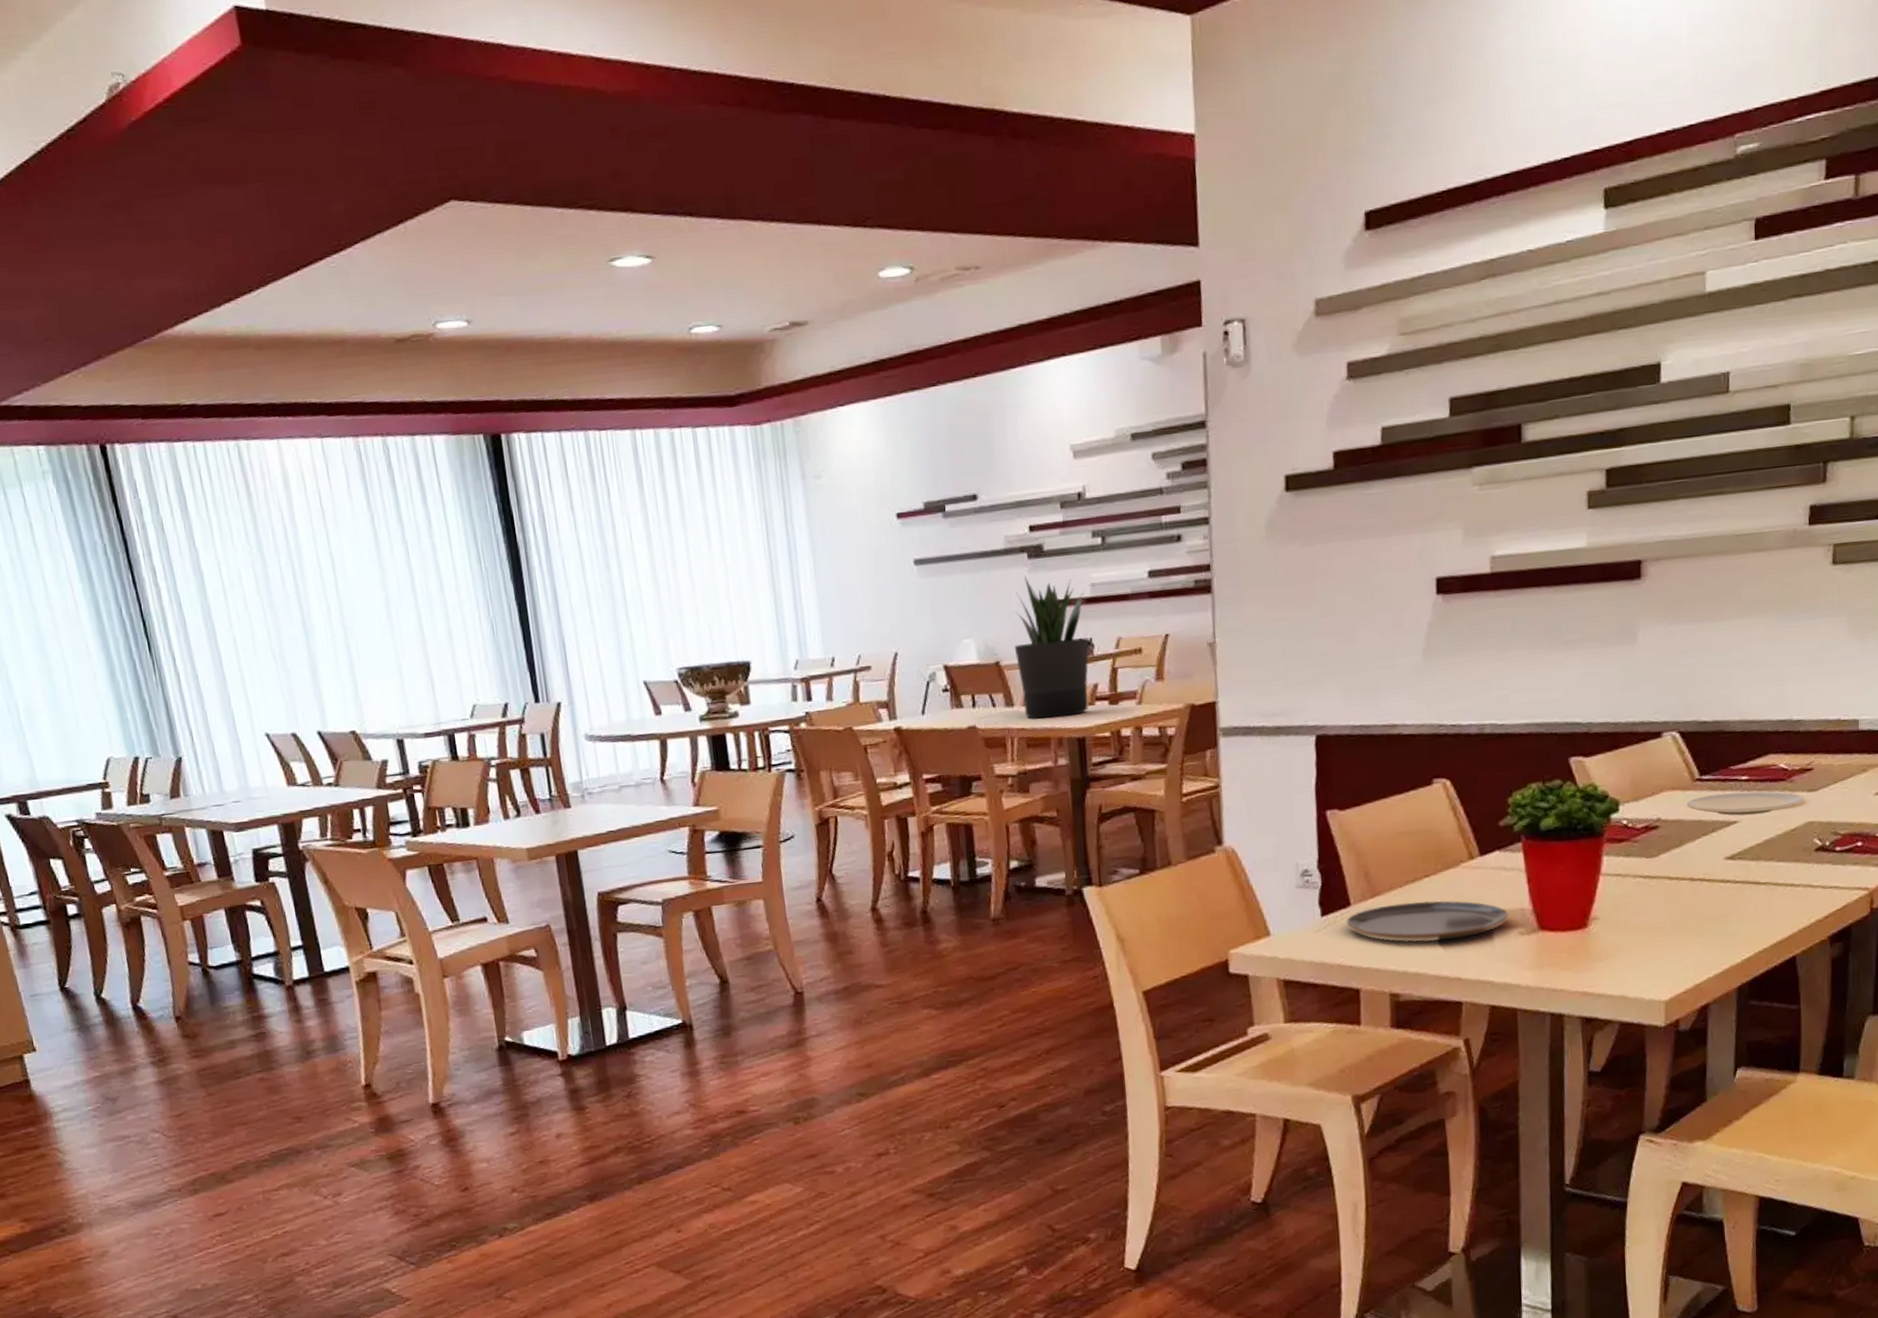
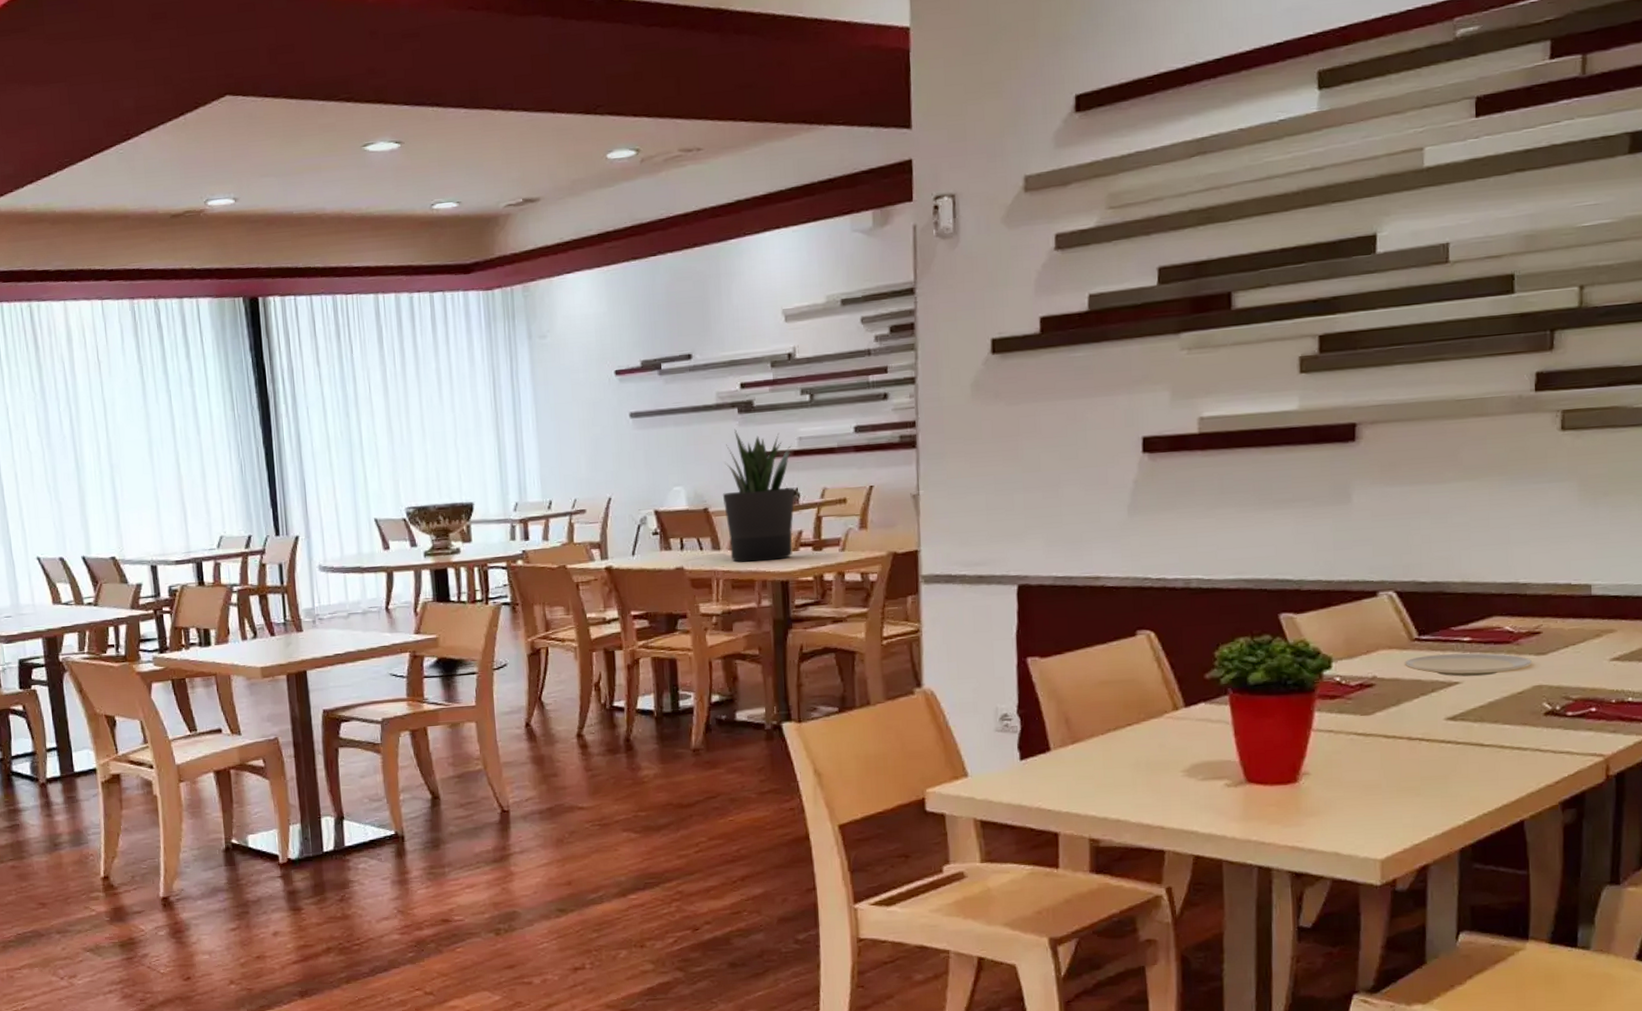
plate: present [1346,900,1509,942] -> none [1045,749,1215,789]

